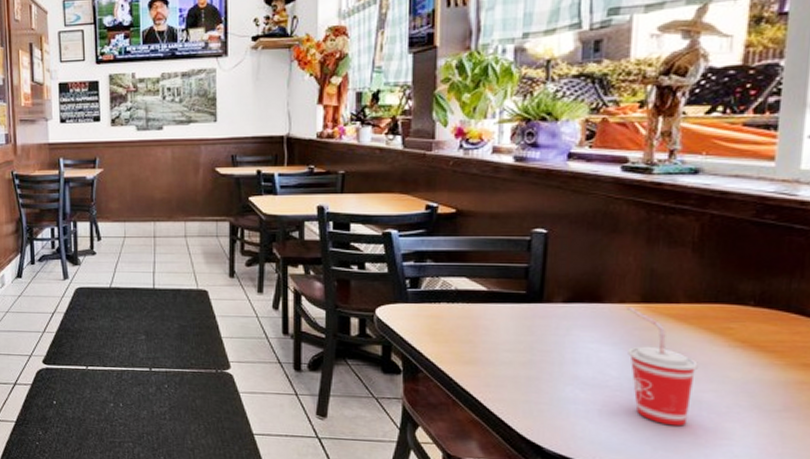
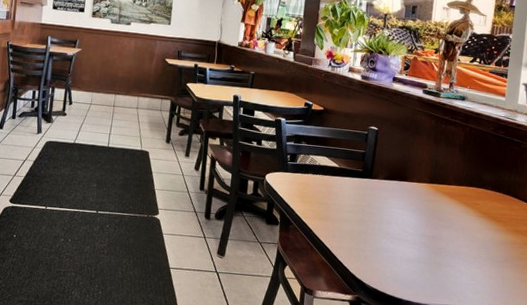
beverage cup: present [627,307,698,426] -> none [420,185,459,270]

